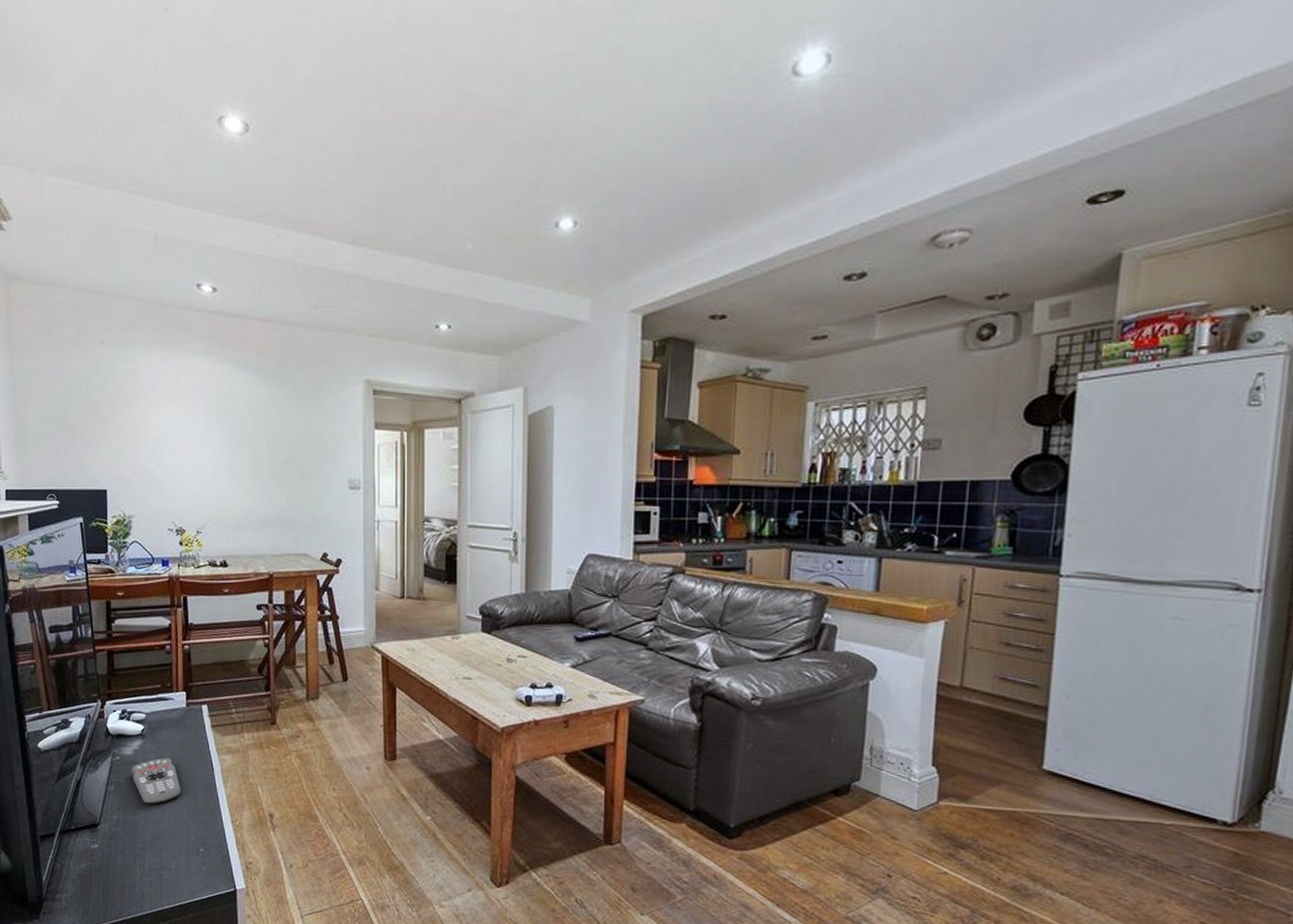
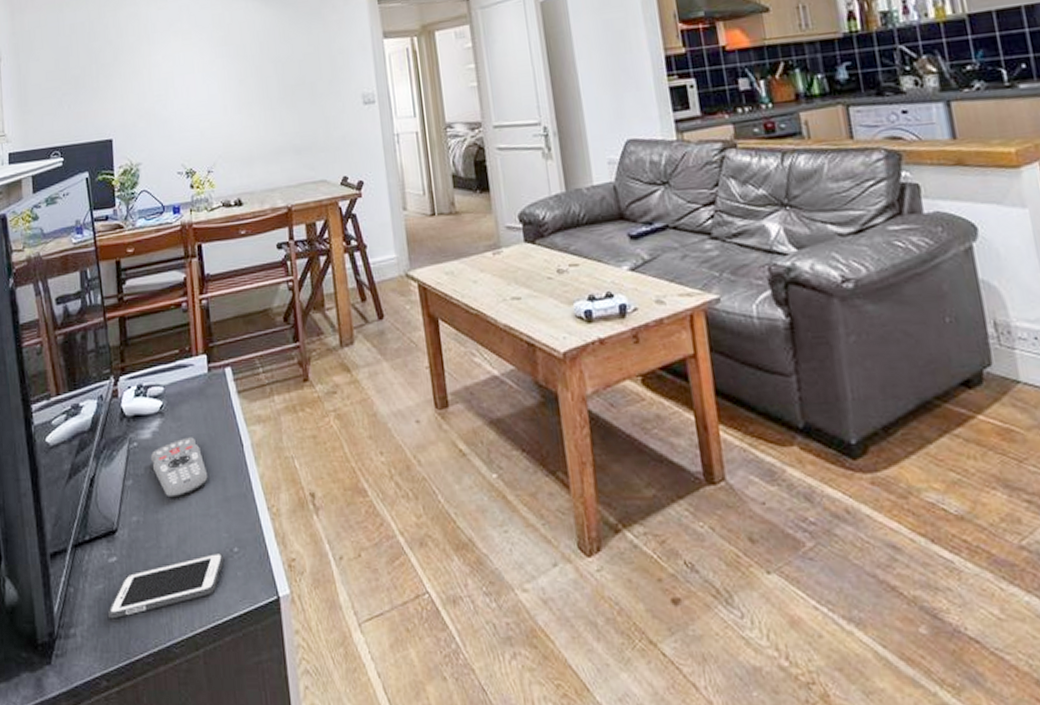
cell phone: none [89,850,191,891] -> present [108,552,224,619]

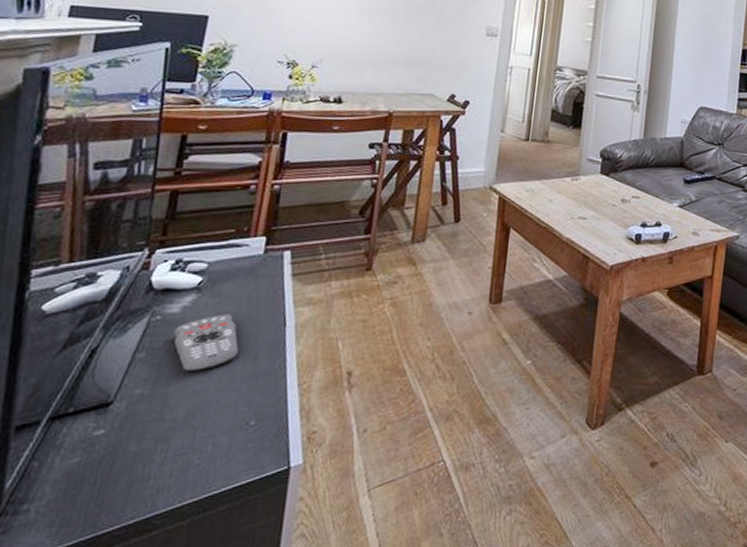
cell phone: present [108,552,224,619] -> none [78,425,237,493]

